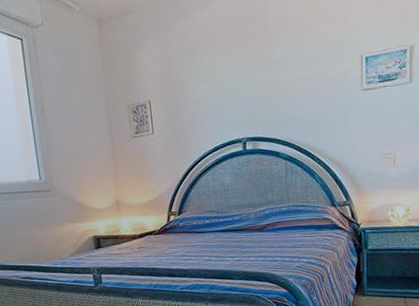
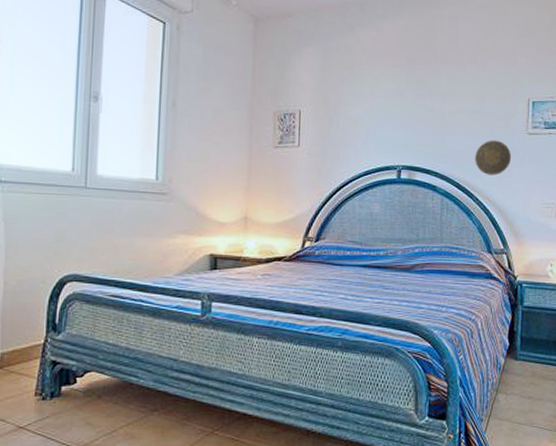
decorative plate: none [313,100,349,135] -> present [475,140,512,176]

